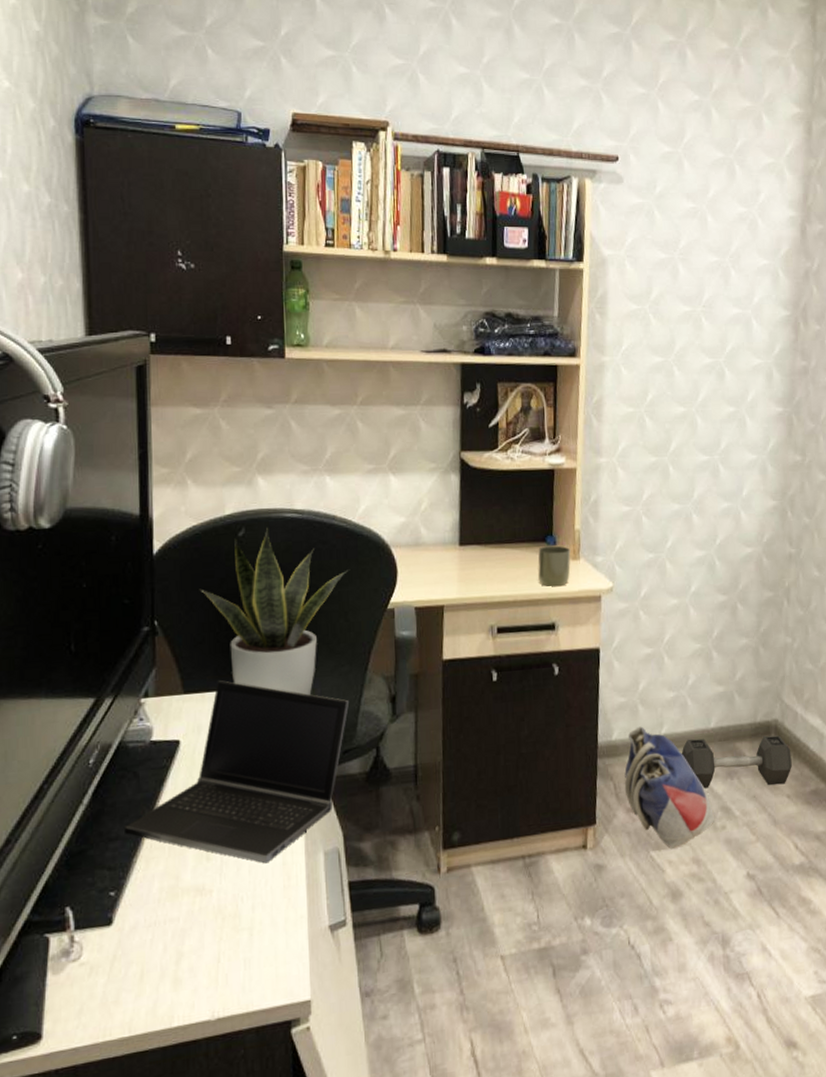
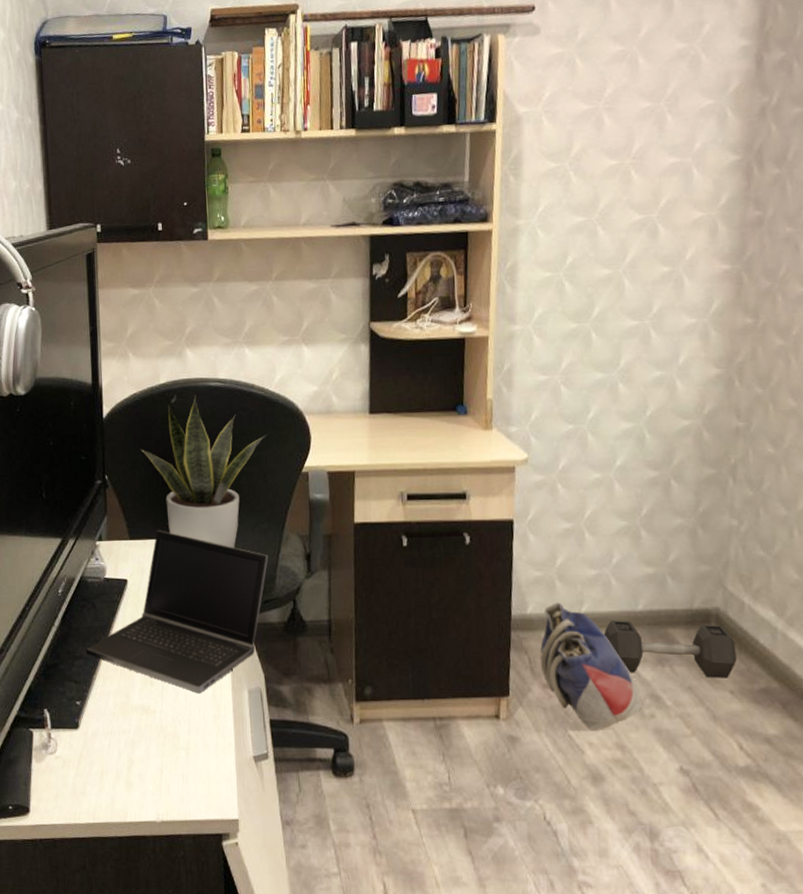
mug: present [537,545,571,587] -> none [448,415,483,457]

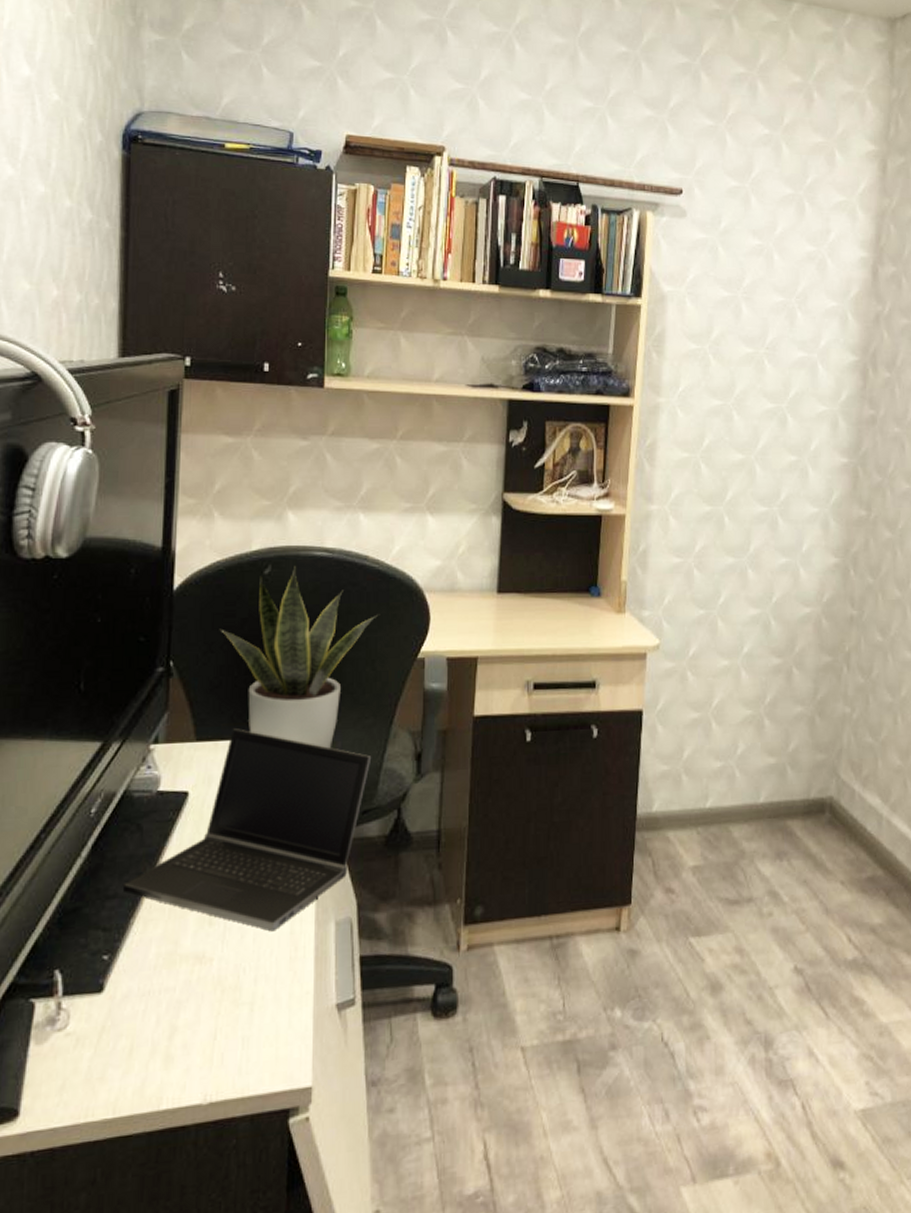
tote bag: present [540,602,643,730] -> none [663,798,761,935]
dumbbell: present [603,620,737,678] -> none [727,814,847,870]

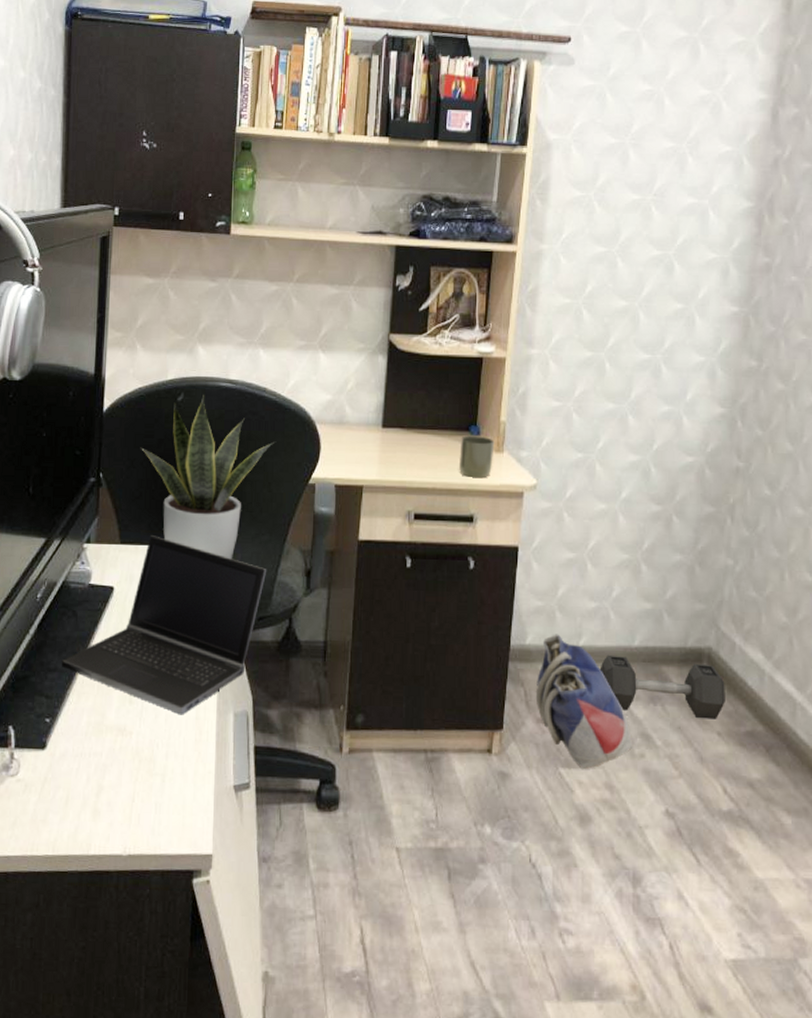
mug: none [580,597,616,642] -> present [459,435,495,479]
tote bag: none [663,798,761,935] -> present [535,634,633,769]
dumbbell: none [727,814,847,870] -> present [599,654,725,720]

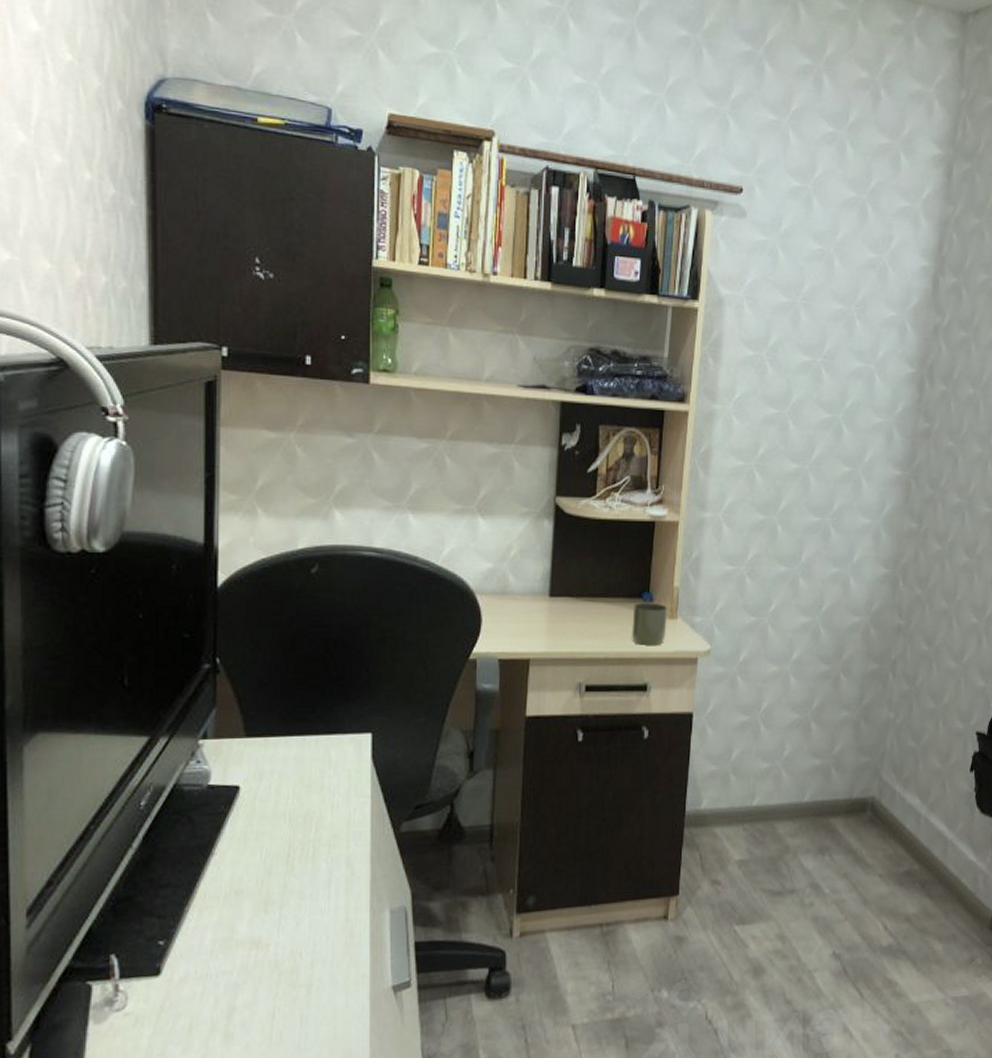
laptop computer: present [62,535,267,715] -> none [177,725,424,919]
potted plant: present [141,395,274,560] -> none [268,566,428,746]
tote bag: present [535,634,633,769] -> none [710,796,803,924]
dumbbell: present [599,654,725,720] -> none [772,812,886,864]

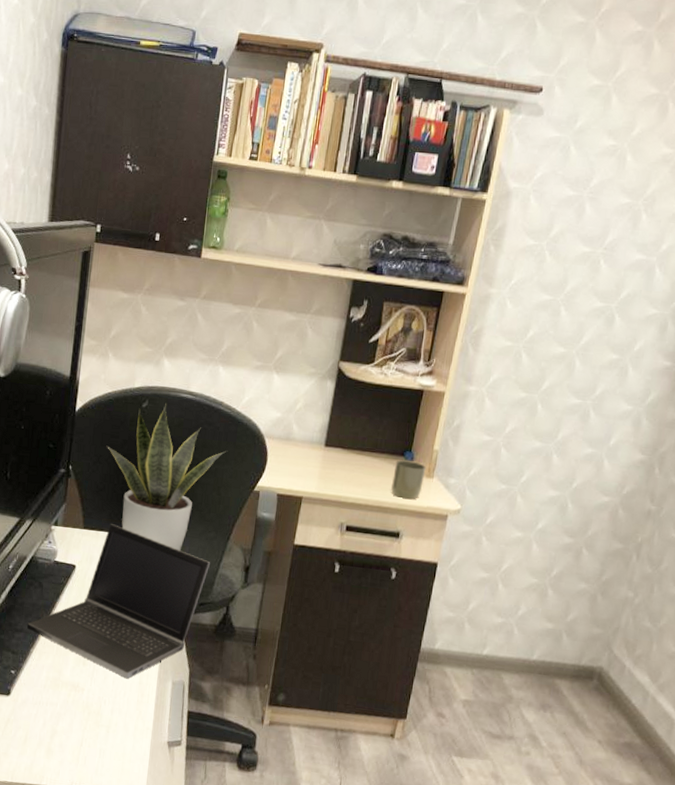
laptop computer: none [177,725,424,919] -> present [27,524,211,679]
potted plant: none [268,566,428,746] -> present [107,404,226,551]

